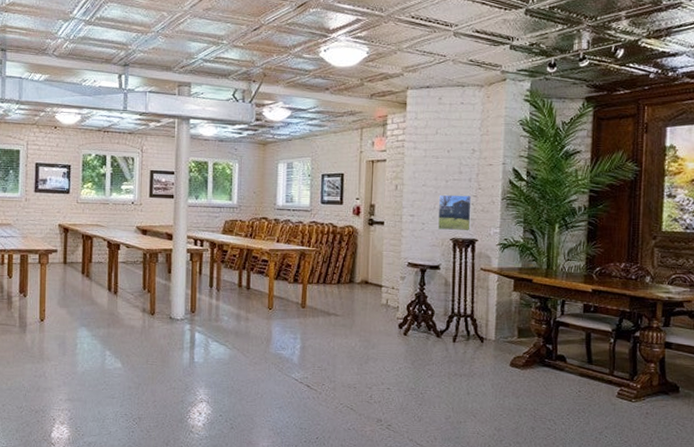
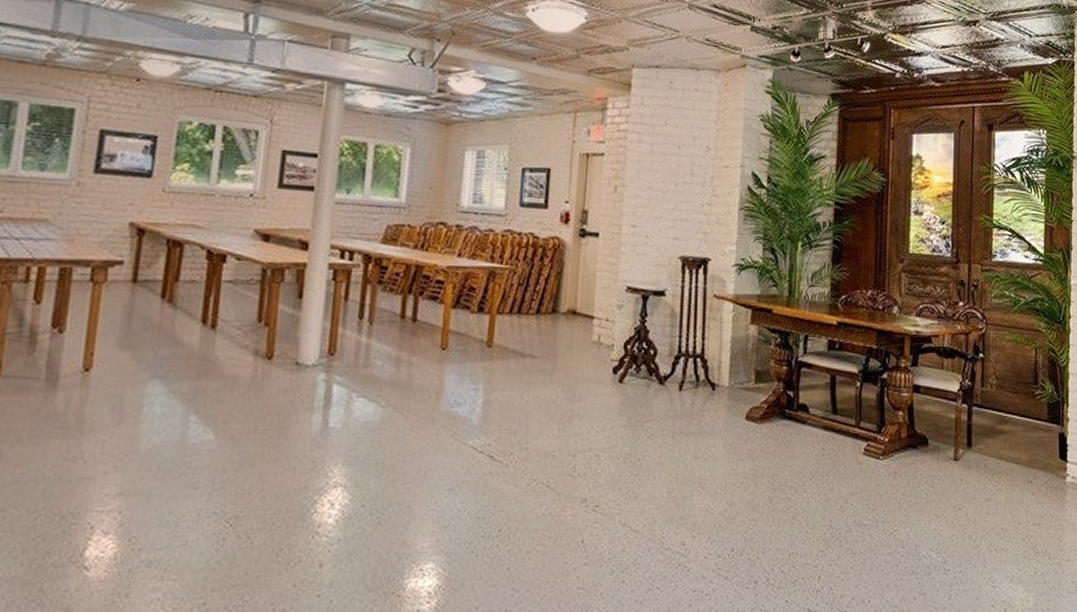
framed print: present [437,194,472,232] -> none [663,200,705,248]

